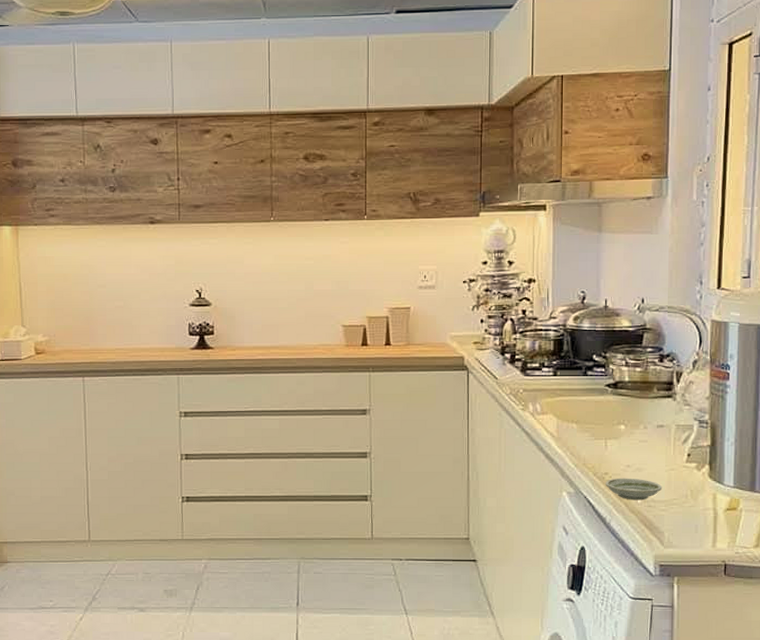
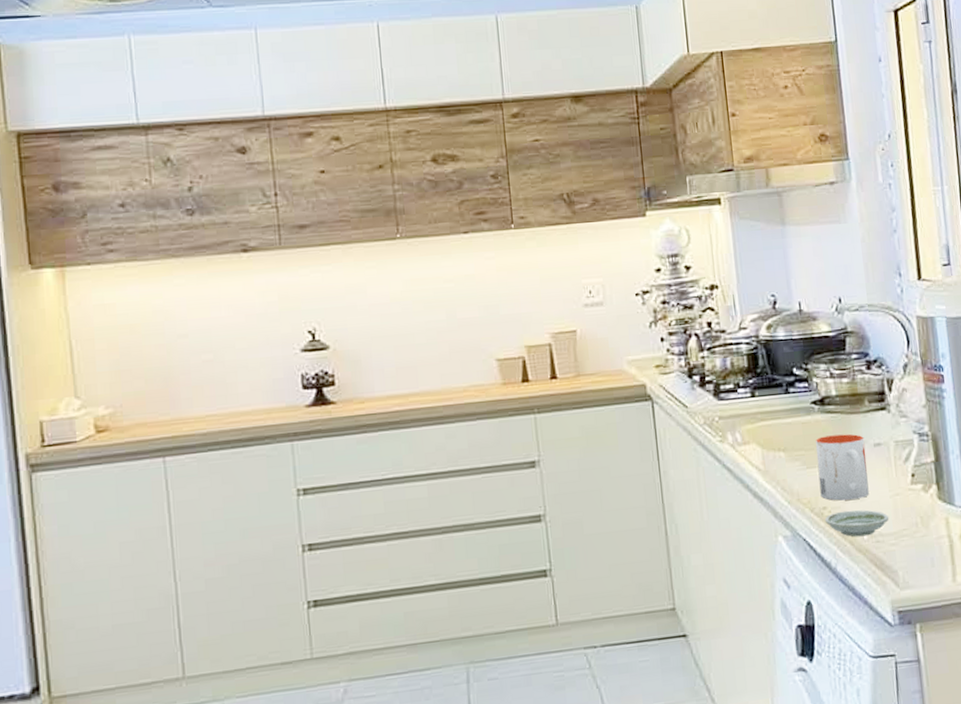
mug: none [604,414,649,469] -> present [815,434,869,501]

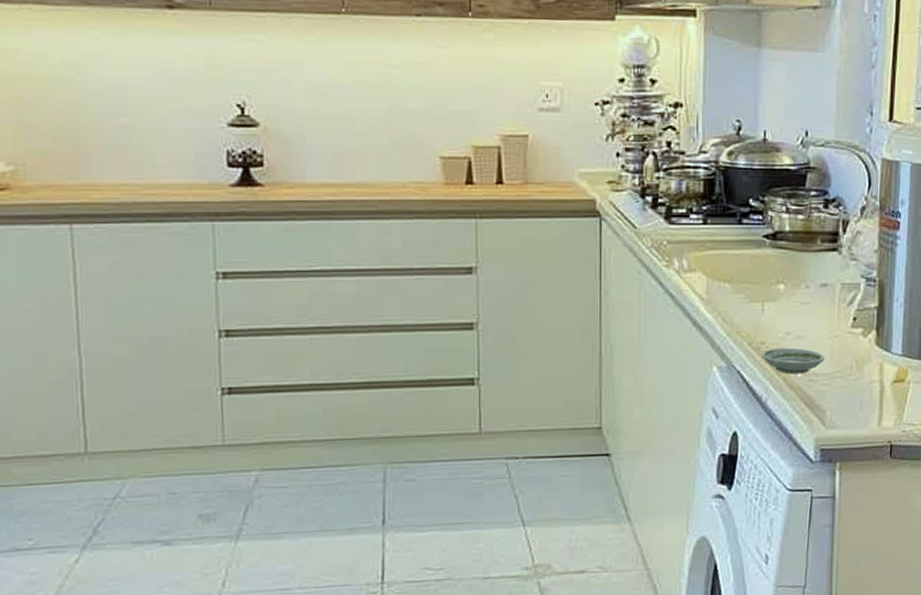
mug: present [815,434,869,501] -> none [760,271,812,337]

